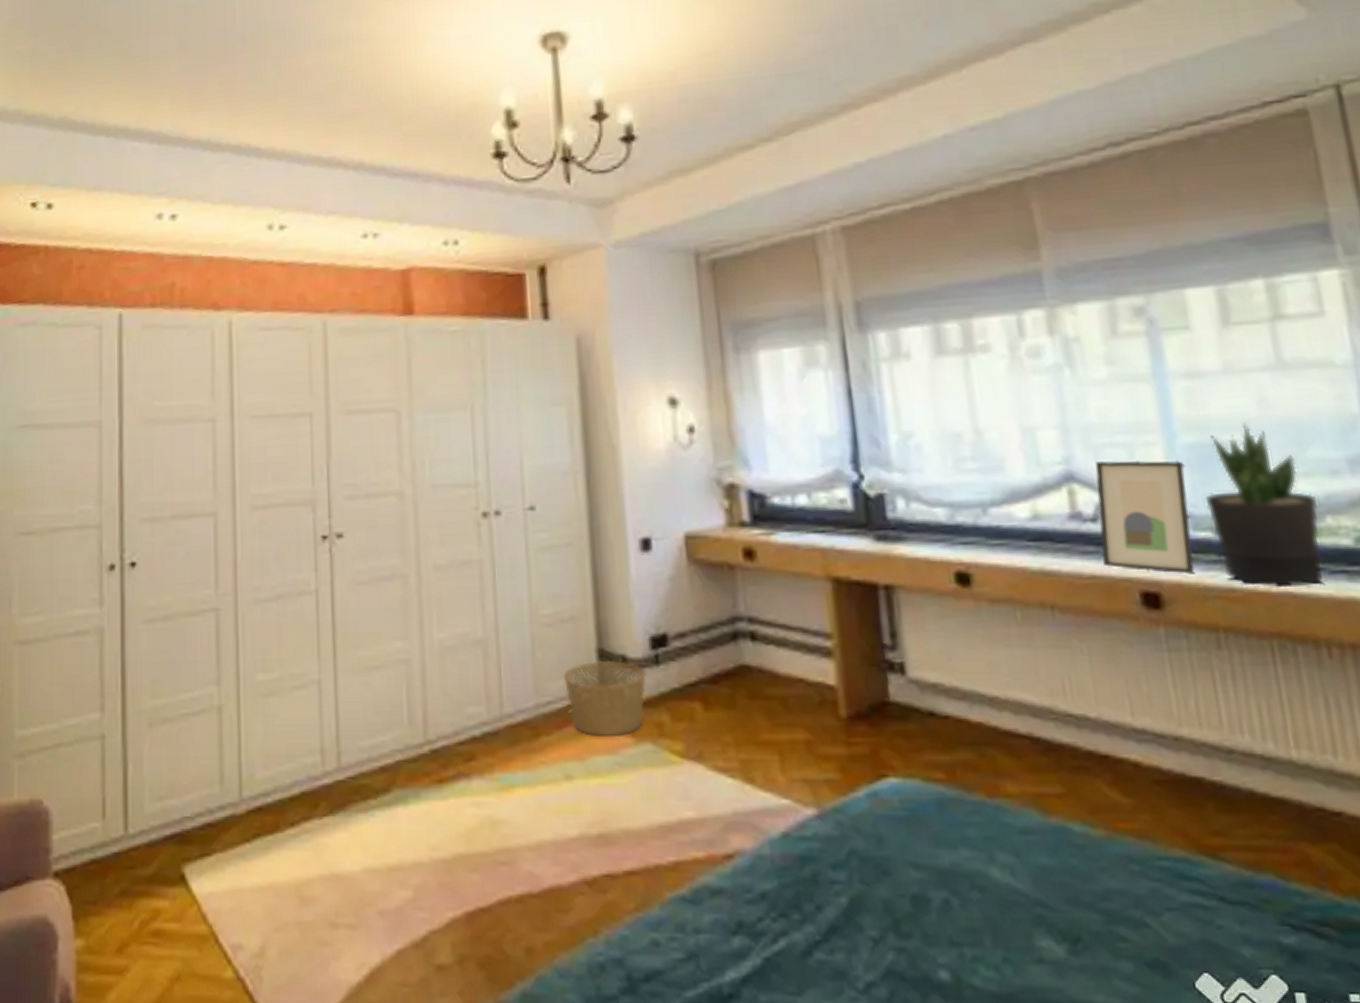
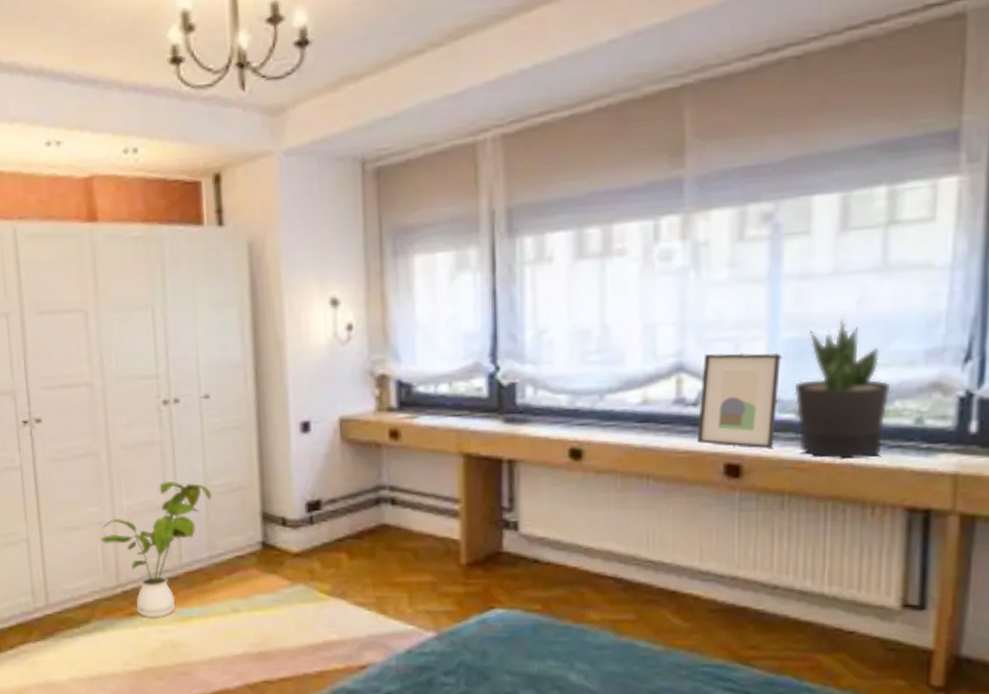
house plant: none [406,610,539,787] -> present [101,482,212,618]
basket: present [563,660,647,738] -> none [232,521,302,581]

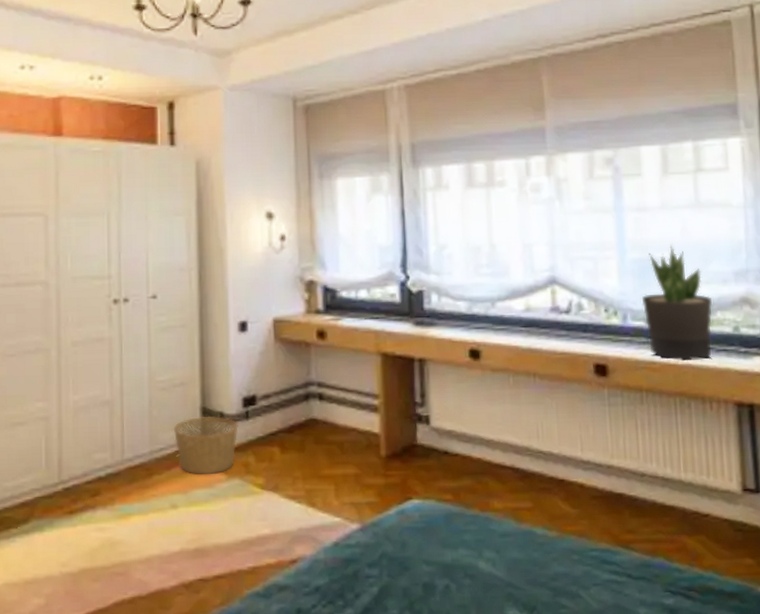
house plant: present [101,482,212,618] -> none [45,377,155,516]
basket: none [232,521,302,581] -> present [173,415,238,476]
picture frame: present [698,352,782,449] -> none [570,269,632,352]

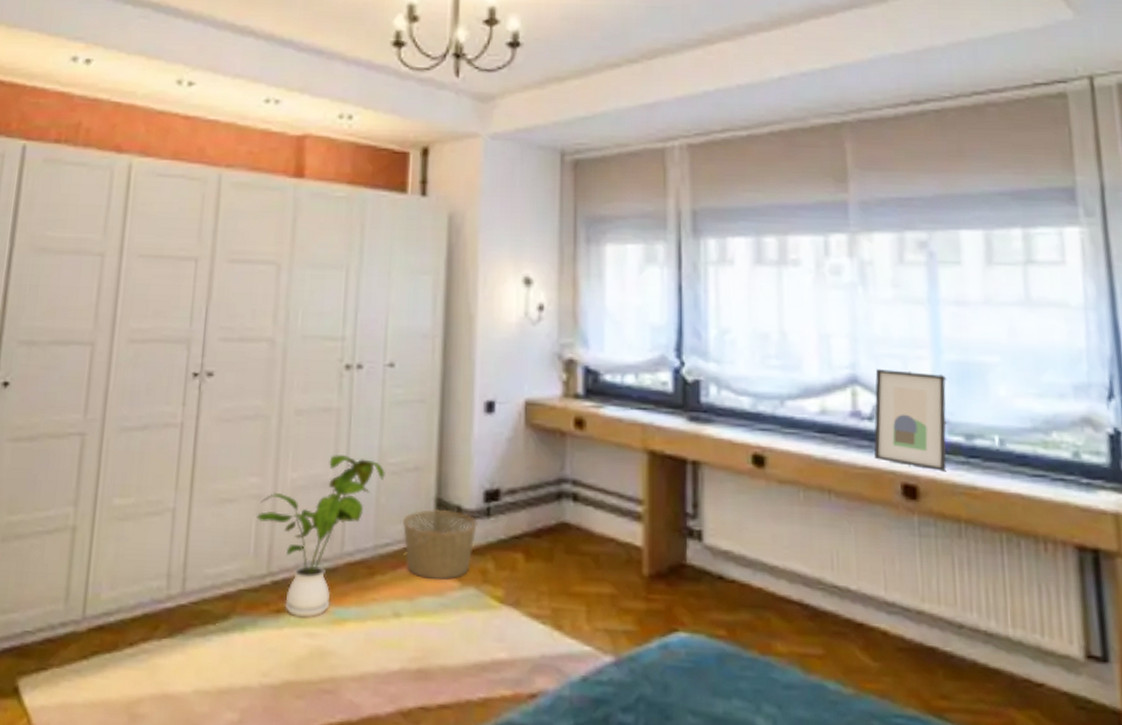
house plant: none [45,377,155,516] -> present [257,455,385,618]
picture frame: none [570,269,632,352] -> present [874,369,948,472]
planter: present [641,245,713,362] -> none [960,347,1048,491]

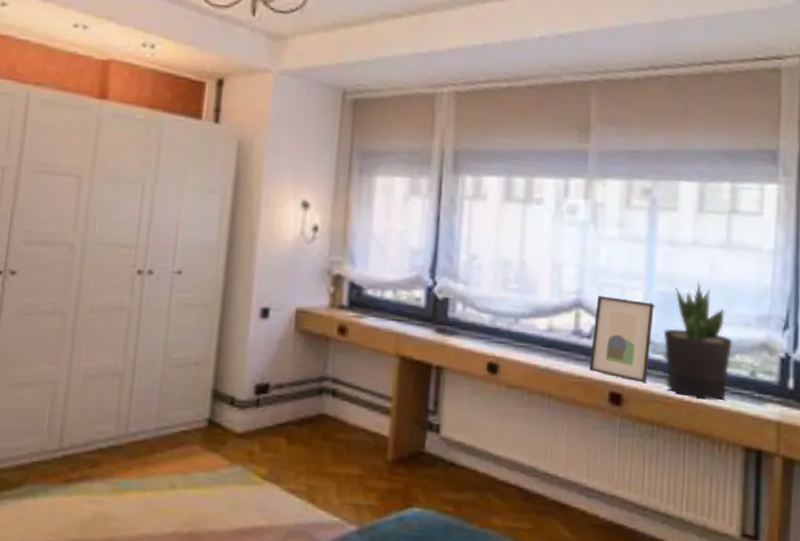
house plant: present [257,455,385,618] -> none [51,348,169,488]
basket: present [402,509,477,581] -> none [181,399,248,460]
planter: none [960,347,1048,491] -> present [663,282,733,402]

